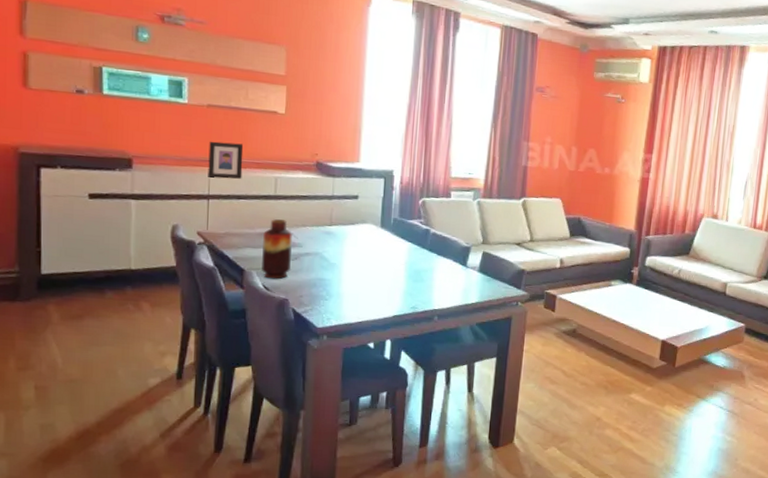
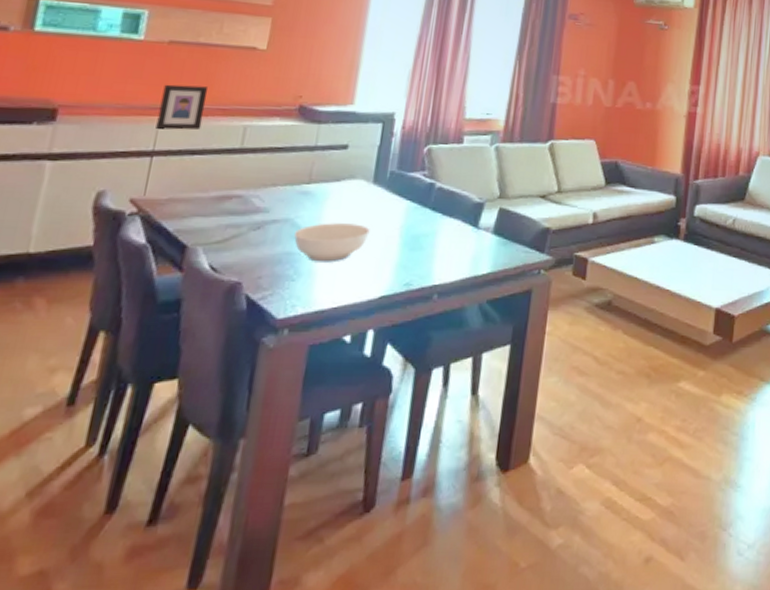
vase: present [262,219,292,279] -> none [210,178,258,257]
bowl: none [324,257,381,287] -> present [294,223,370,261]

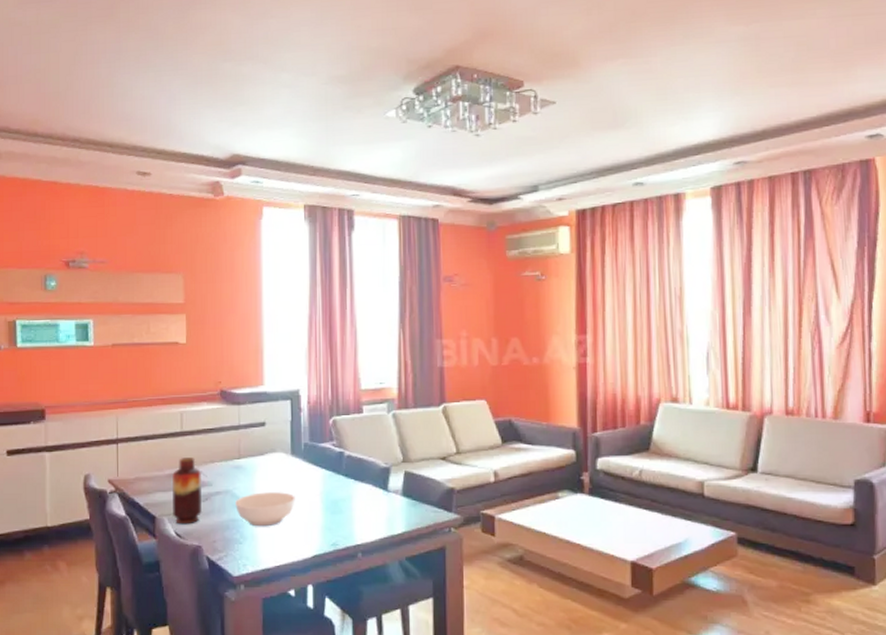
picture frame: present [156,84,208,131] -> none [115,381,149,420]
vase: none [210,178,258,257] -> present [172,457,202,525]

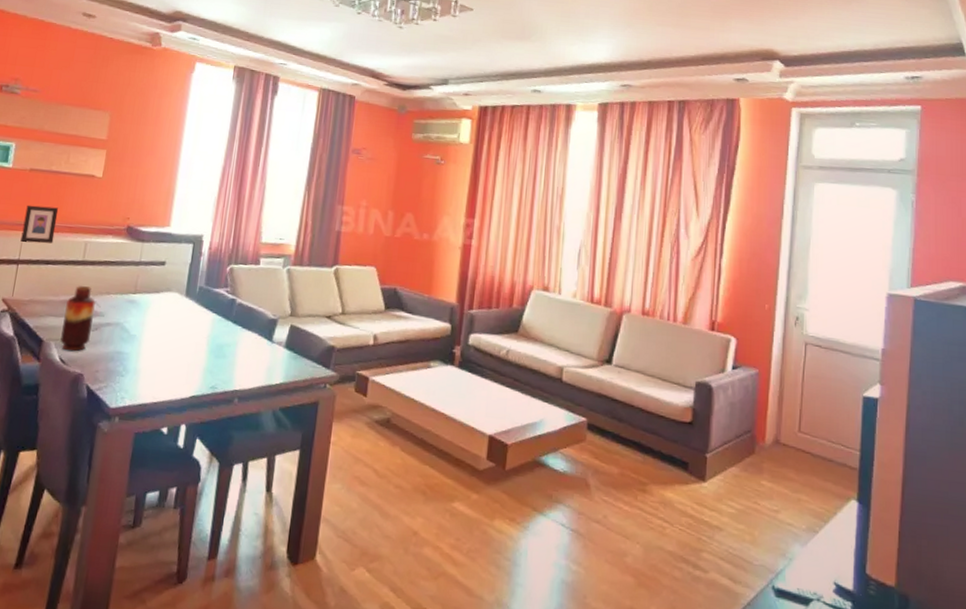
picture frame: none [115,381,149,420] -> present [20,205,59,244]
bowl: present [235,492,295,526] -> none [123,328,183,362]

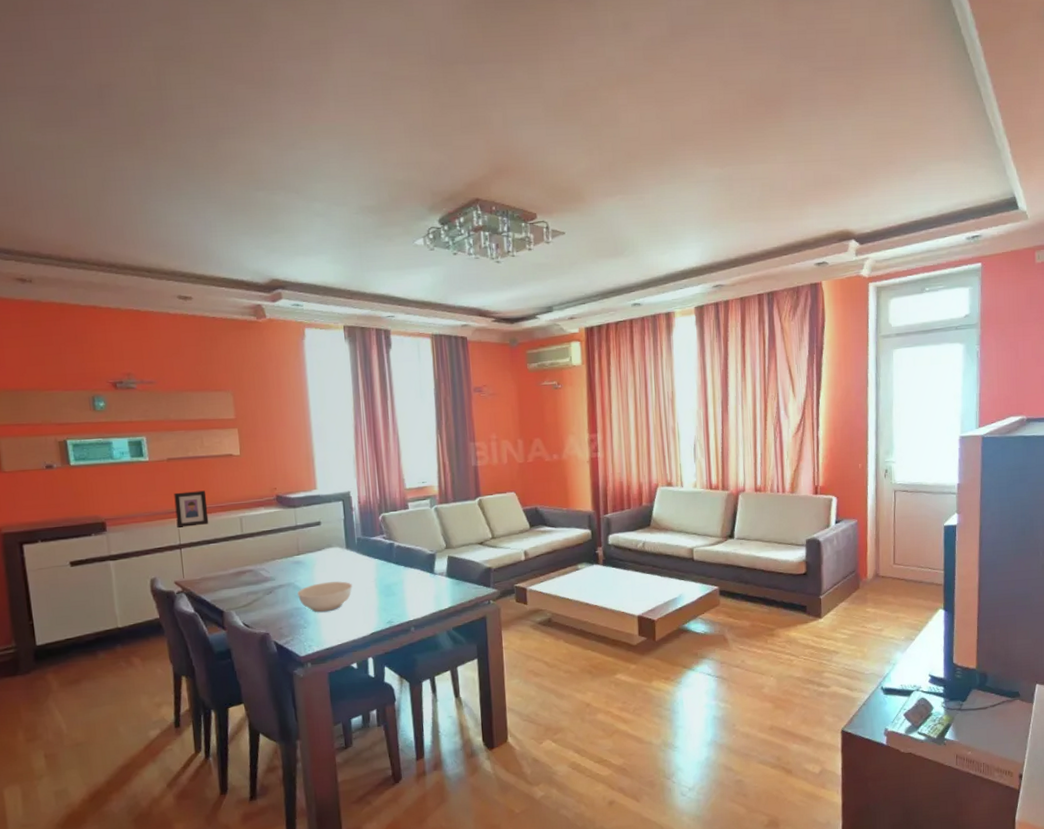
vase: present [60,286,96,352] -> none [236,557,267,616]
bowl: none [123,328,183,362] -> present [298,581,353,612]

